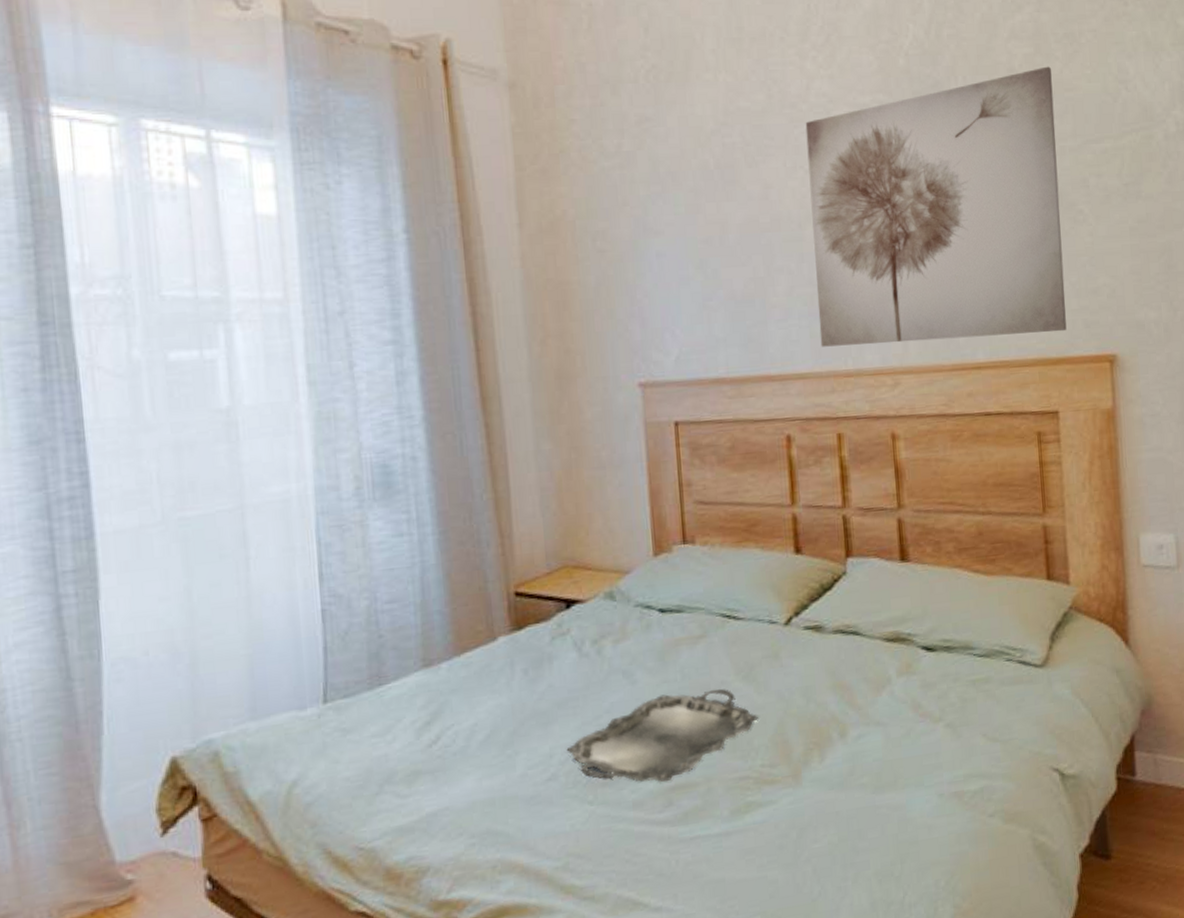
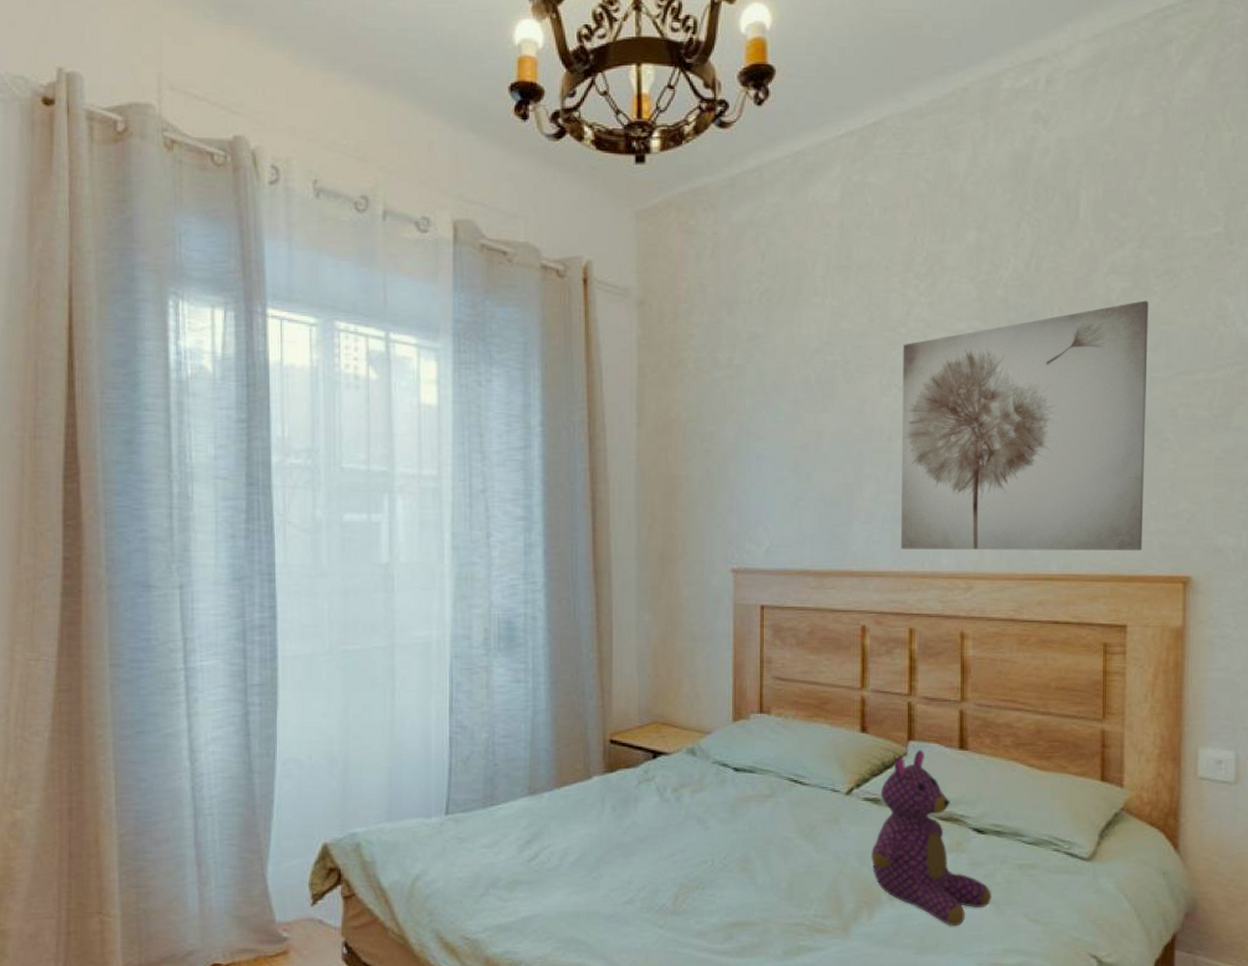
serving tray: present [566,688,758,783] -> none [643,842,815,918]
teddy bear: none [816,567,948,758] -> present [870,750,992,927]

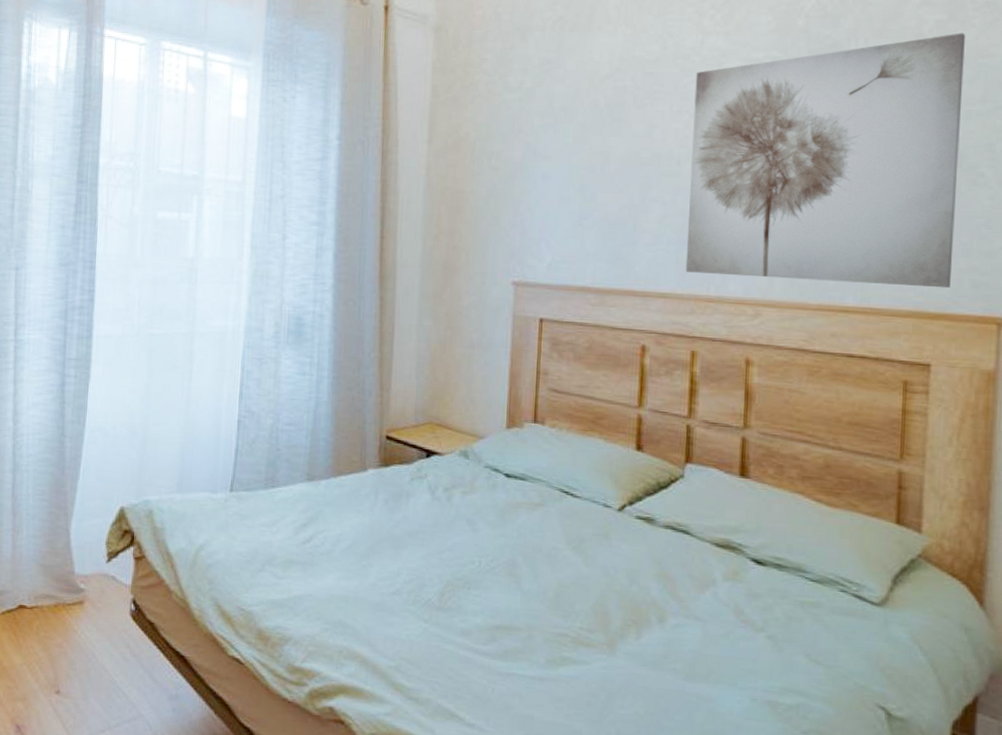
teddy bear: present [870,750,992,927] -> none [640,473,770,658]

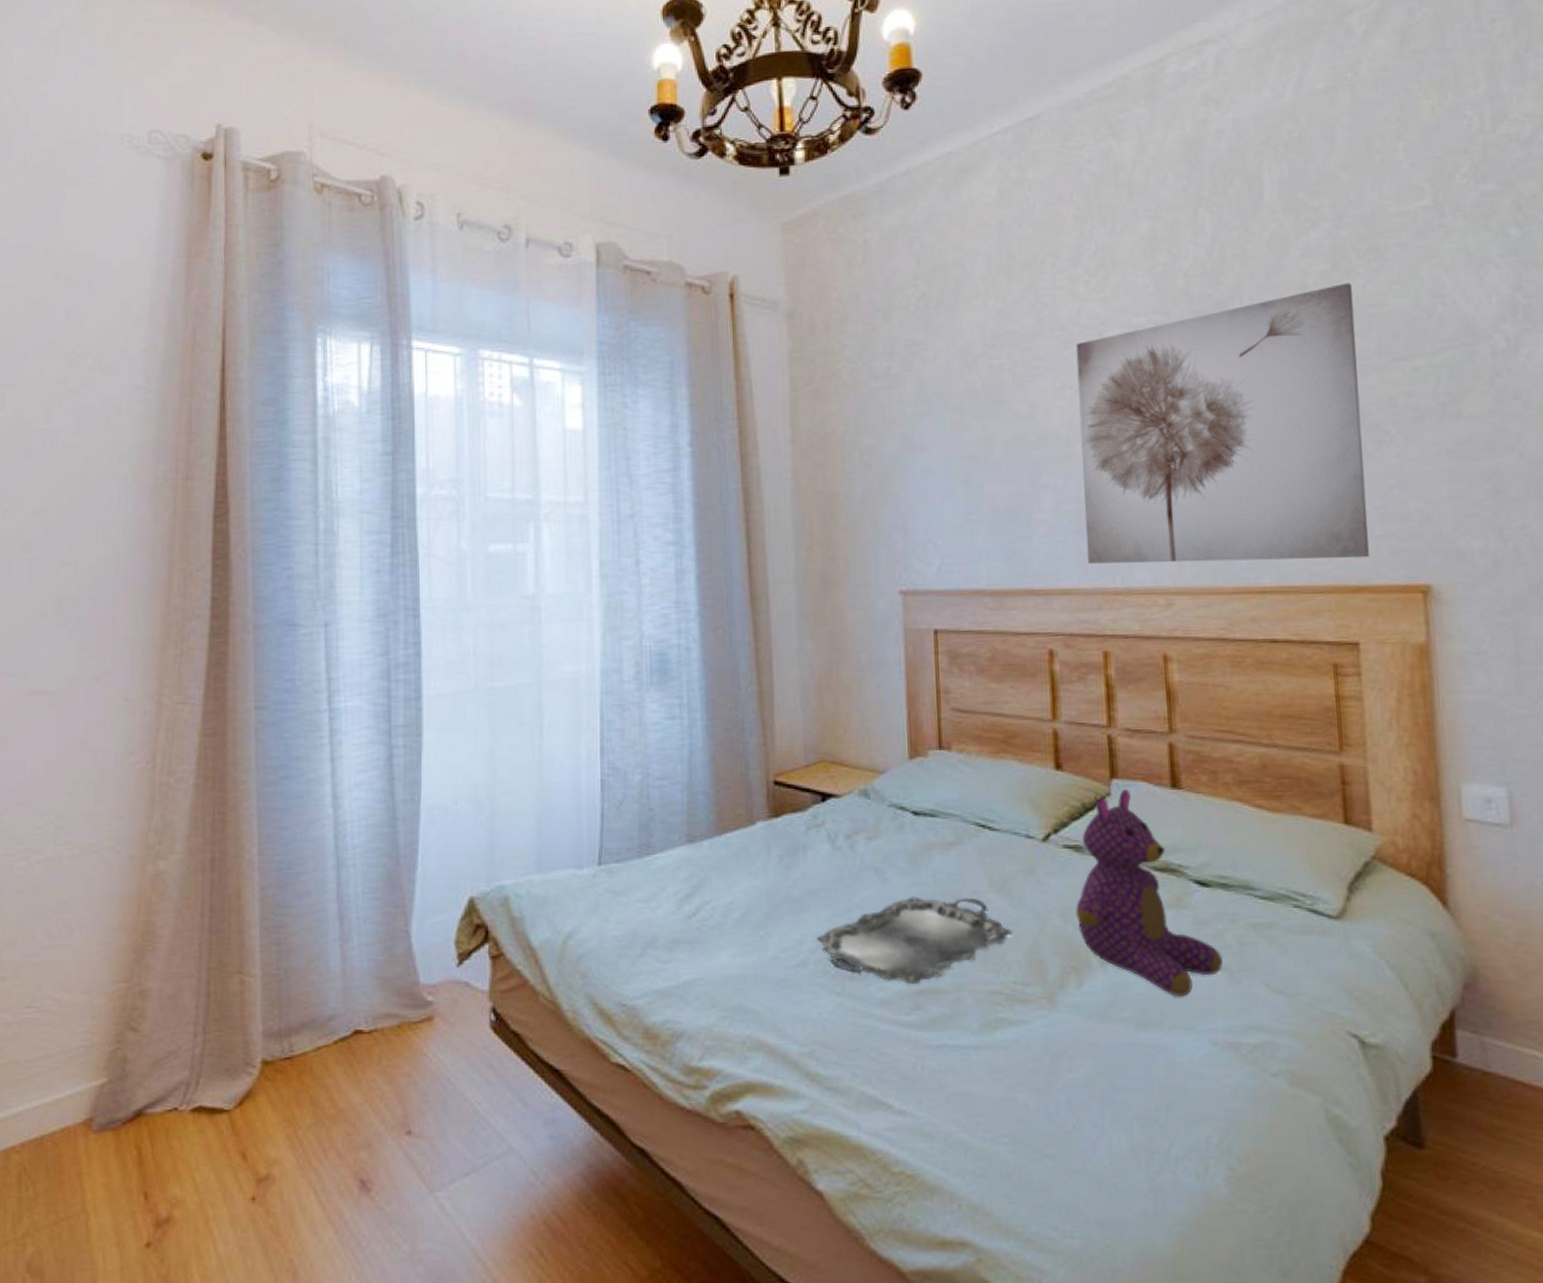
serving tray: none [411,546,583,621] -> present [817,897,1012,985]
teddy bear: none [640,473,770,658] -> present [1075,789,1224,997]

